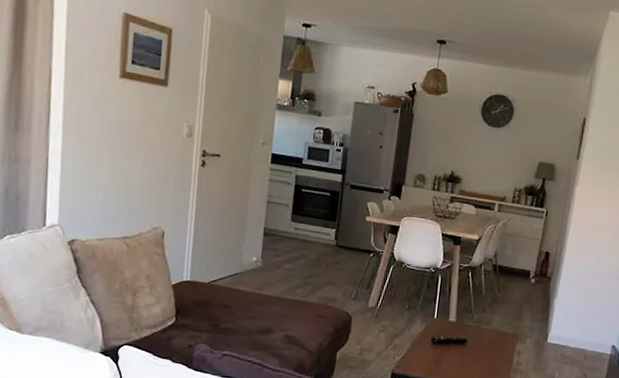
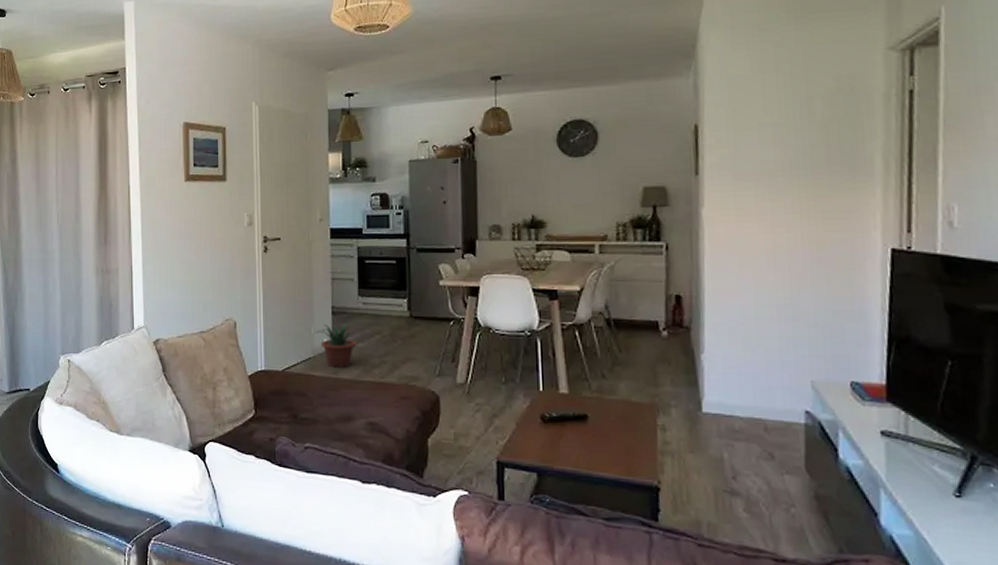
potted plant: none [244,243,283,286] -> present [314,323,356,368]

